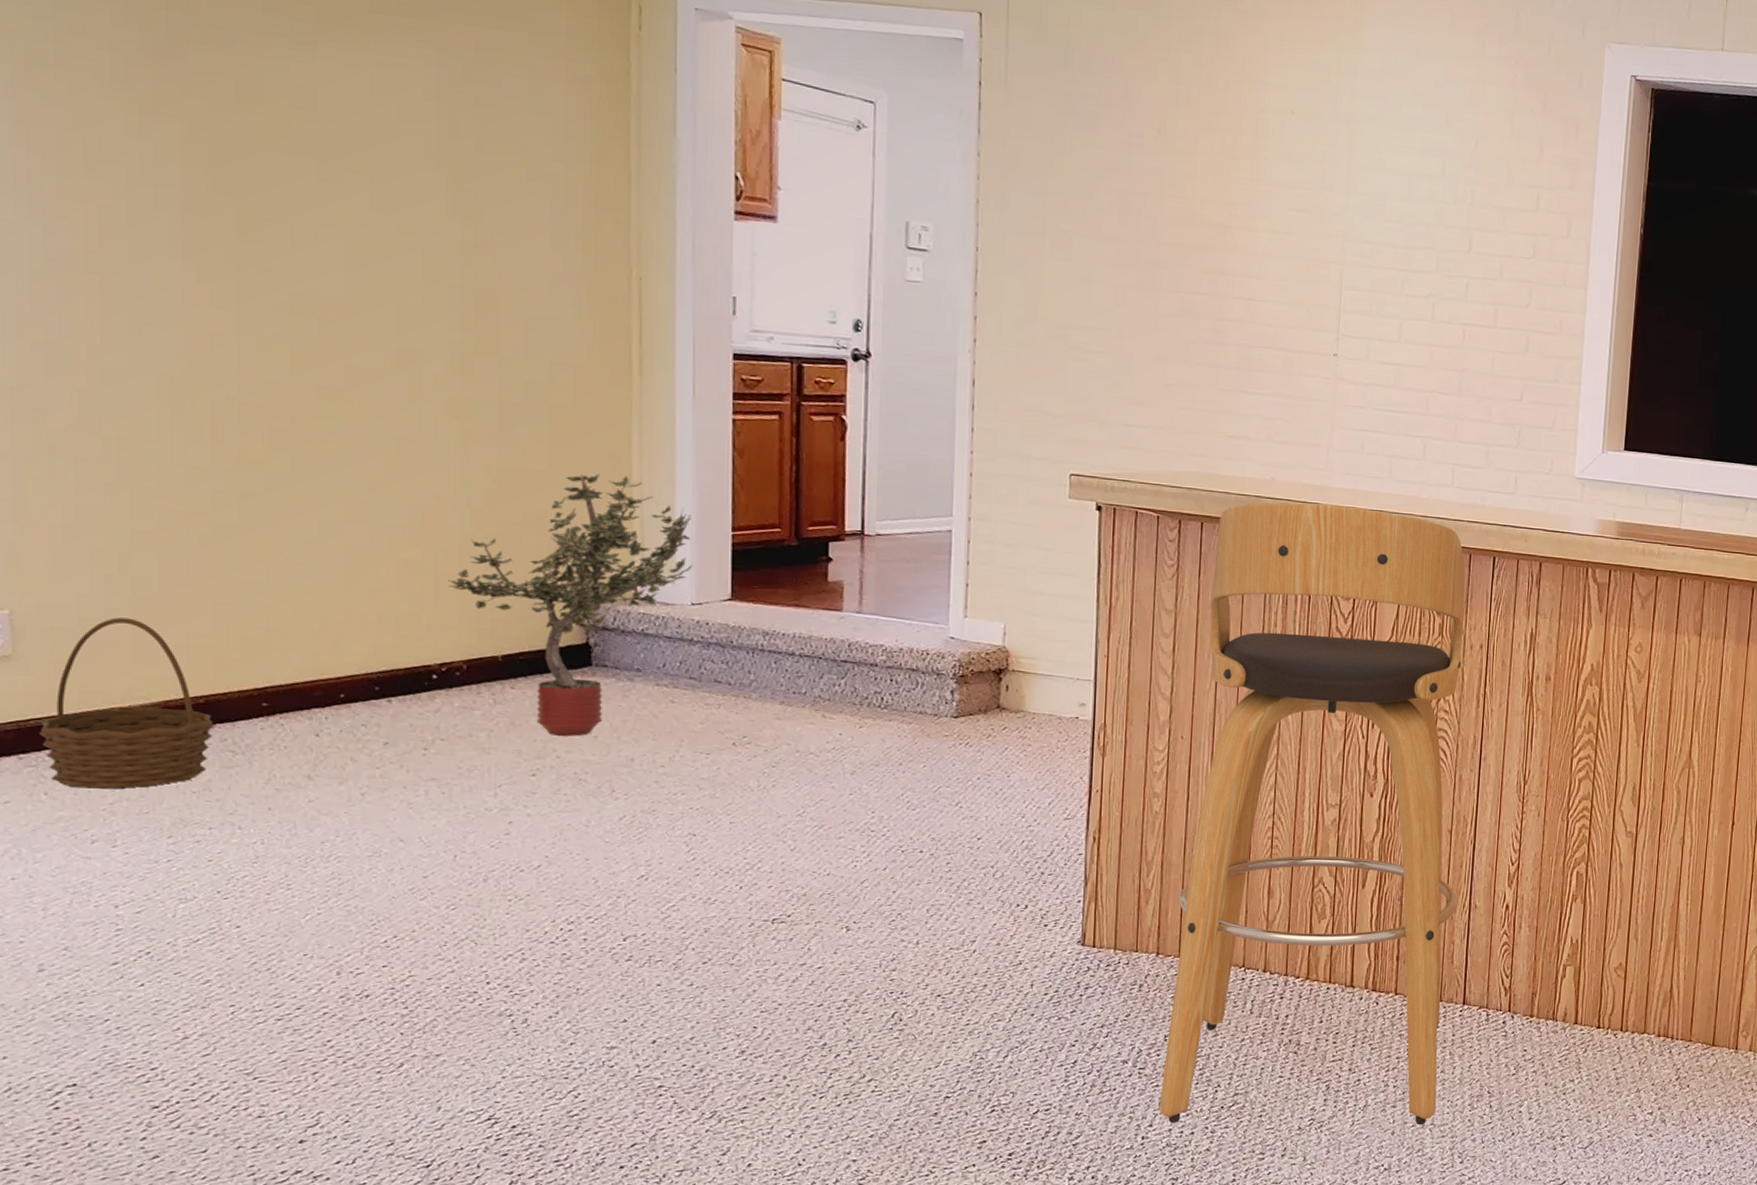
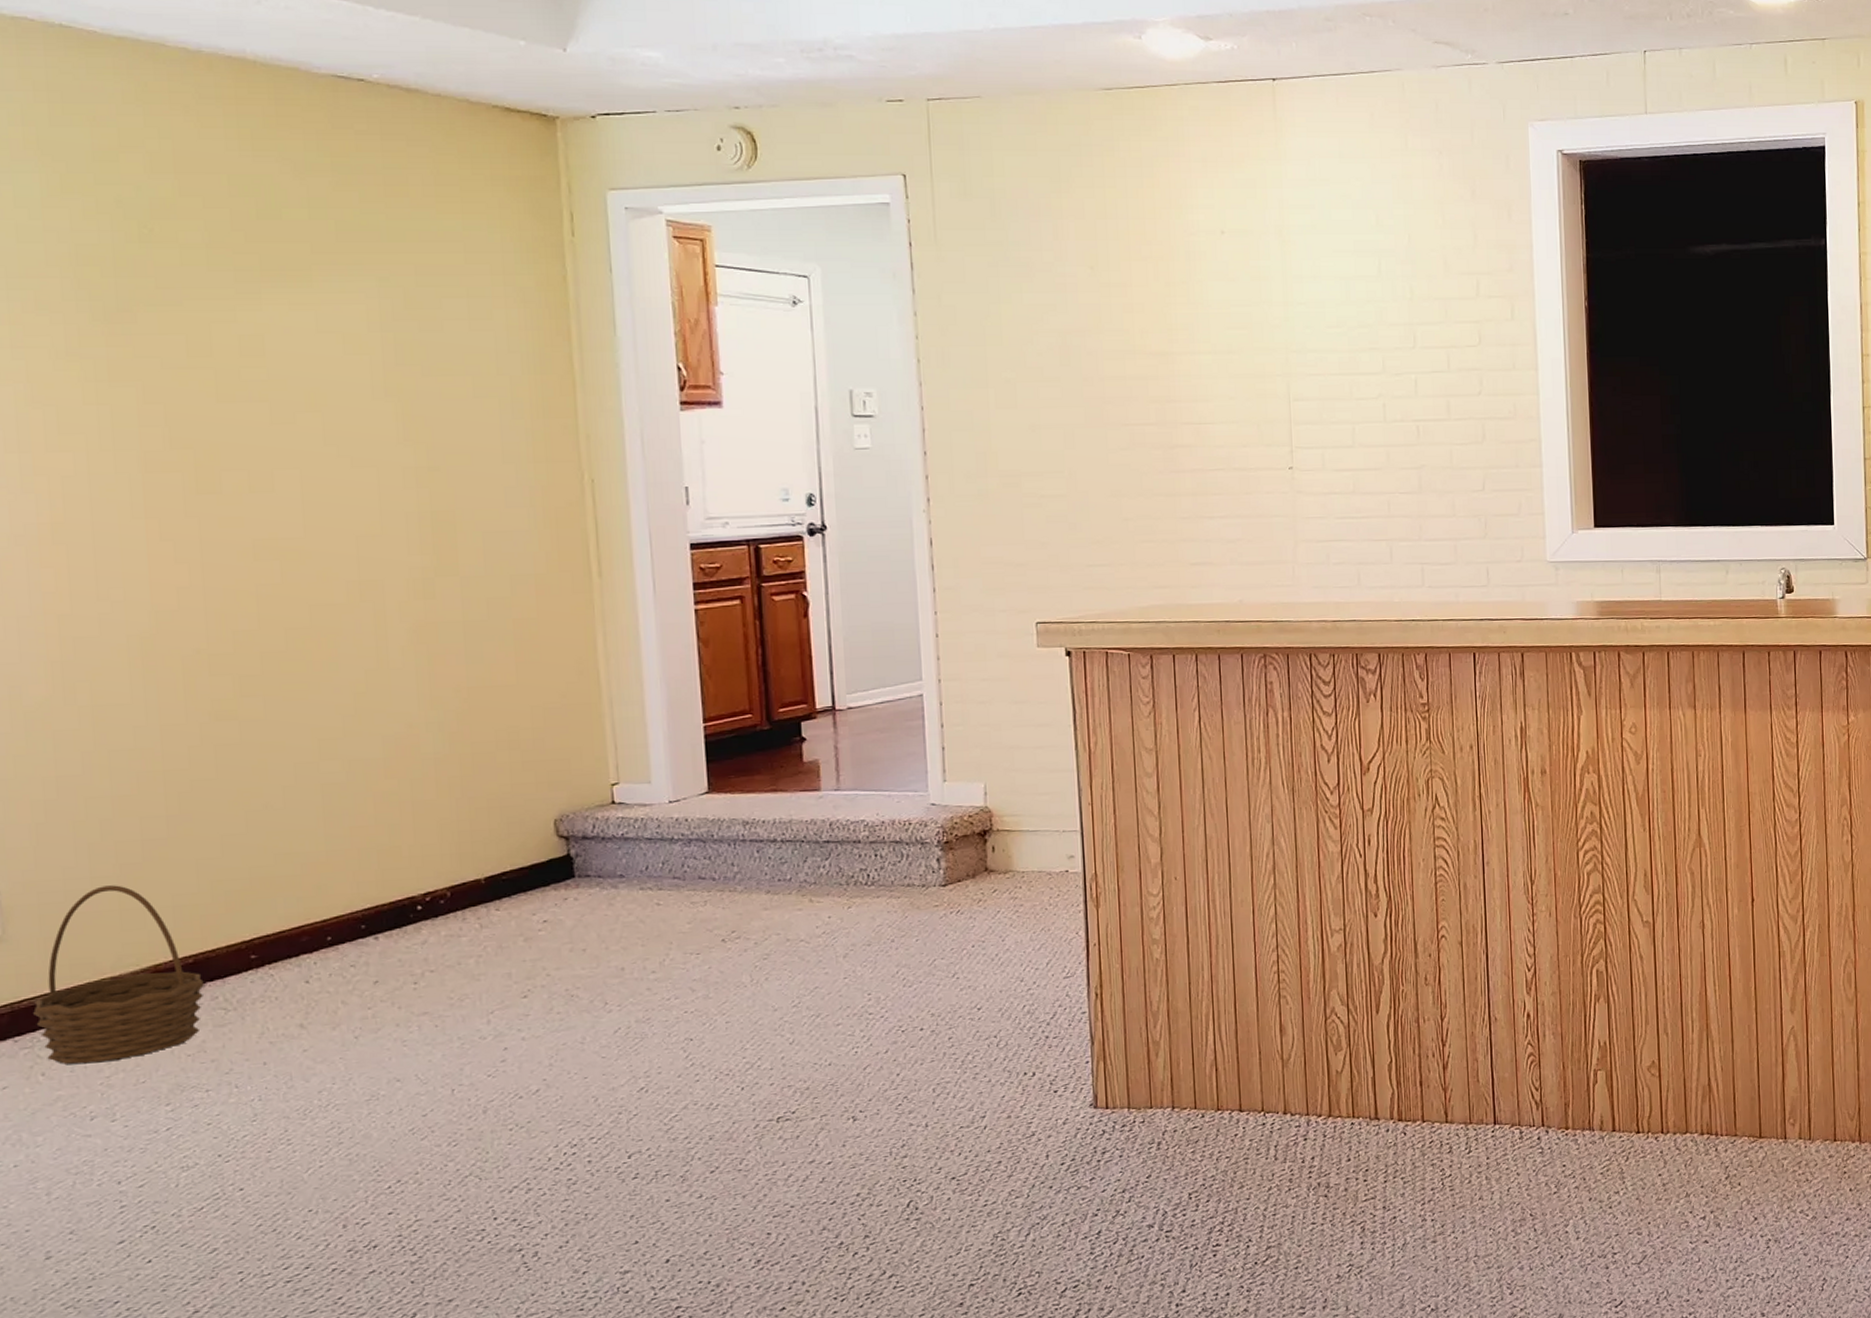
potted tree: present [448,474,693,736] -> none [426,680,668,954]
bar stool: present [1160,503,1465,1124] -> none [1189,619,1478,1286]

